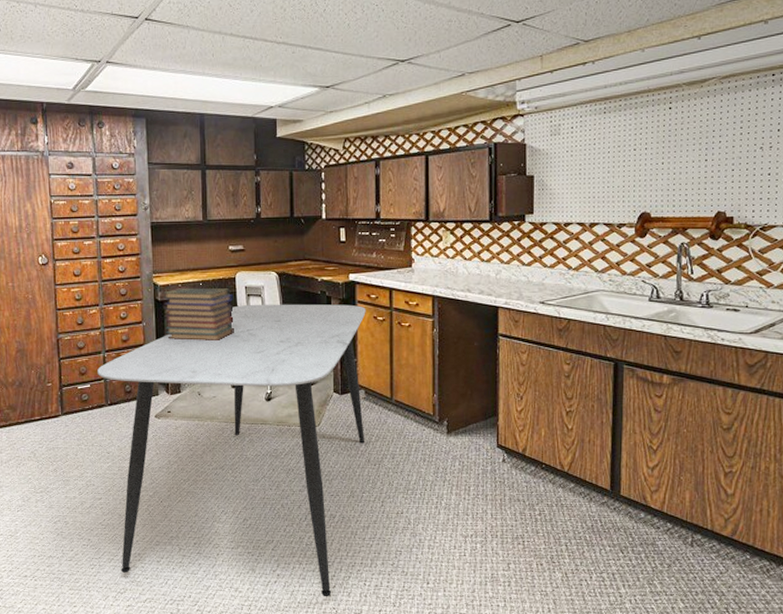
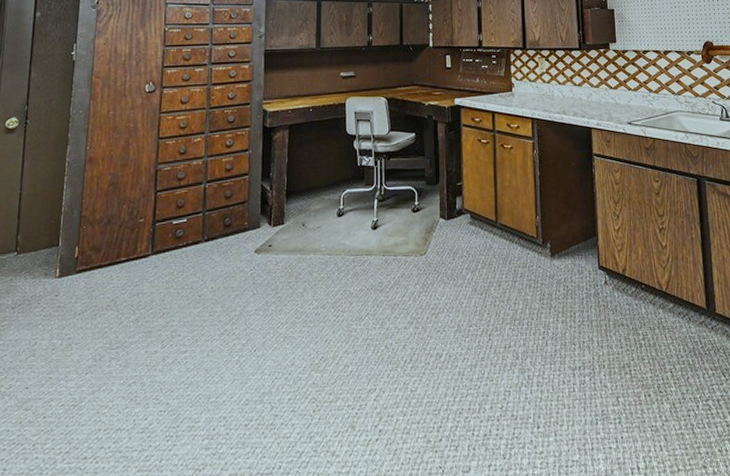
dining table: present [97,304,366,597] -> none [196,128,471,454]
book stack: present [163,287,234,341] -> none [272,113,343,168]

